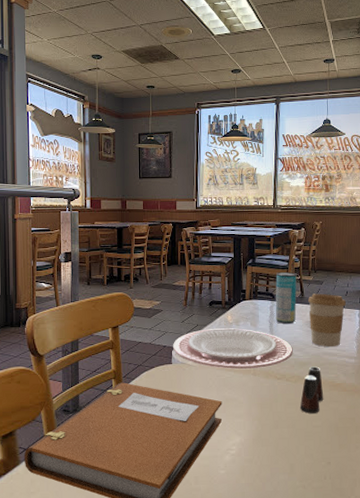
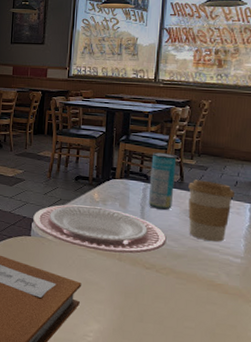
salt shaker: present [299,366,324,414] -> none [170,260,200,313]

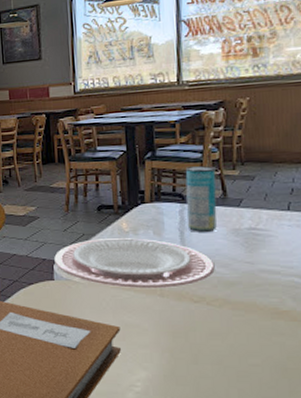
coffee cup: present [188,179,234,242] -> none [234,192,291,263]

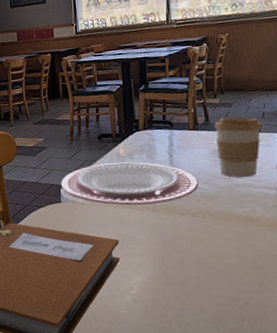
beverage can: present [185,166,217,232] -> none [174,95,201,154]
coffee cup: none [234,192,291,263] -> present [214,117,262,178]

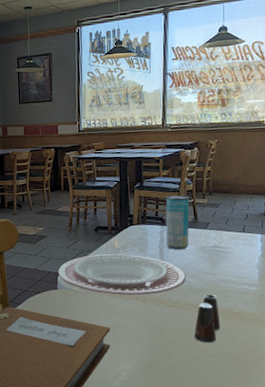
beverage can: none [174,95,201,154] -> present [165,195,190,249]
salt shaker: none [209,200,238,251] -> present [193,294,221,342]
coffee cup: present [214,117,262,178] -> none [202,217,246,274]

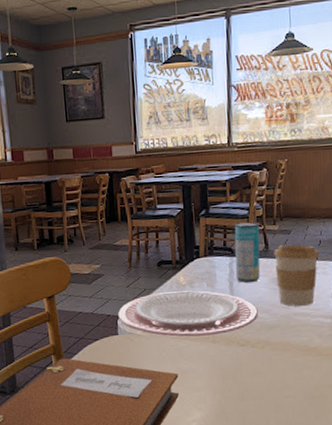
salt shaker: present [193,294,221,342] -> none [268,329,296,383]
coffee cup: none [202,217,246,274] -> present [274,244,319,307]

